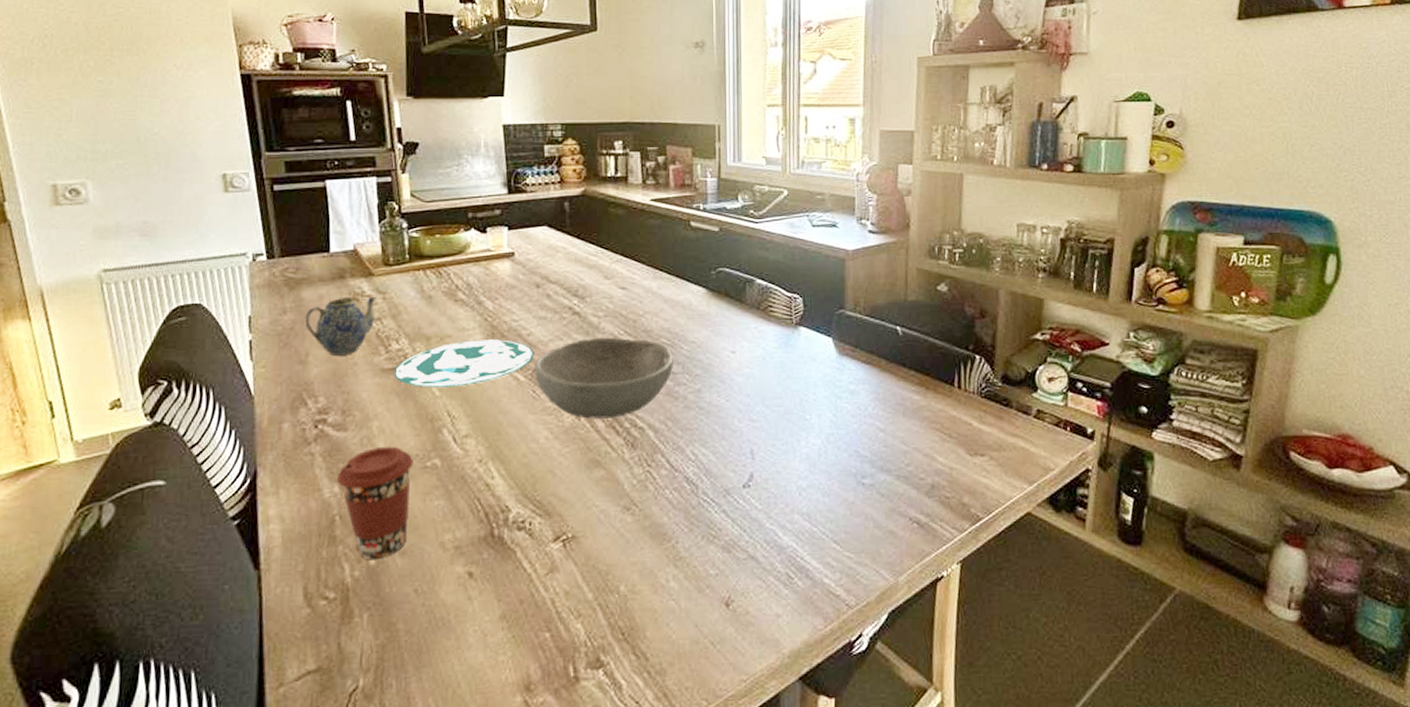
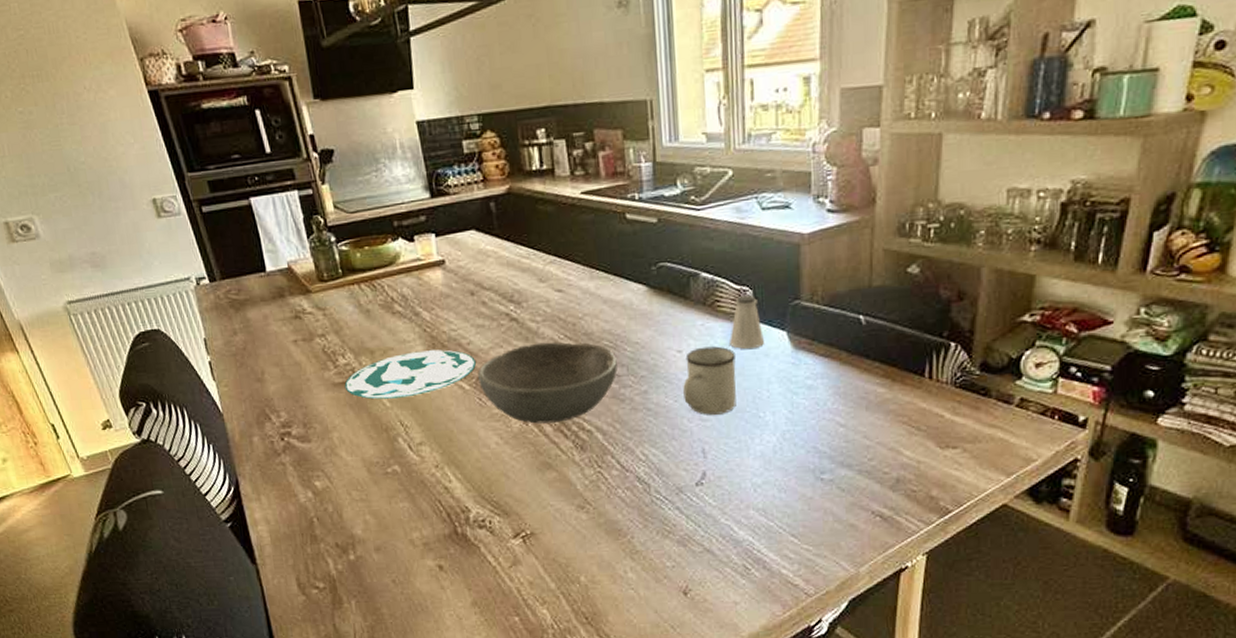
teapot: present [305,296,377,356] -> none [254,313,319,373]
coffee cup: present [337,446,413,560] -> none [309,455,379,556]
mug: none [735,349,786,416] -> present [683,346,737,415]
saltshaker: none [780,302,812,352] -> present [730,294,764,349]

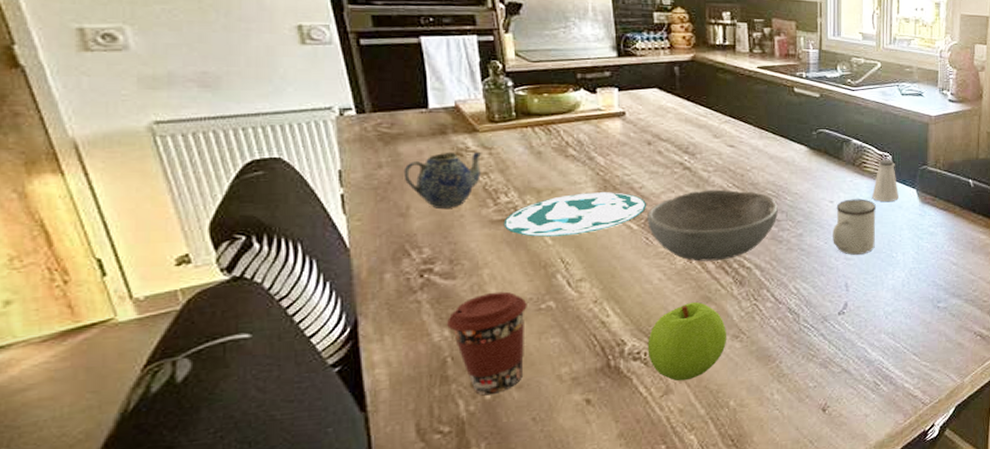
teapot: none [254,313,319,373] -> present [403,151,482,209]
coffee cup: none [309,455,379,556] -> present [447,291,527,396]
apple: none [491,469,572,552] -> present [647,302,727,382]

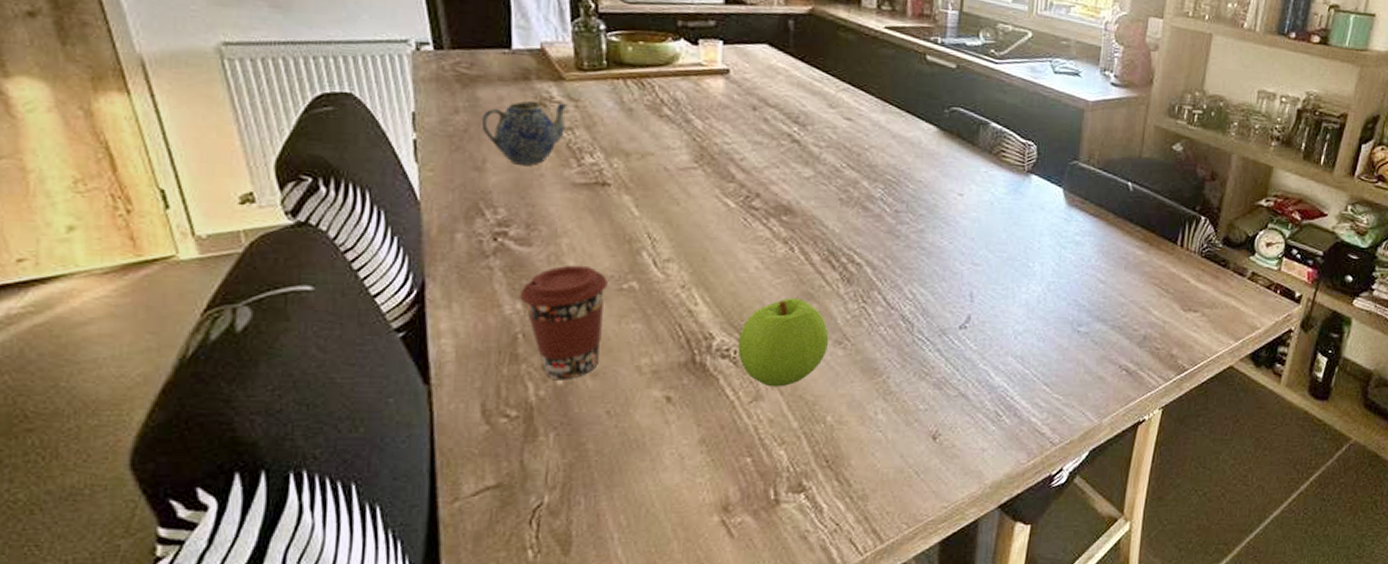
plate: present [503,192,646,237] -> none [586,160,747,208]
bowl: present [647,189,778,262] -> none [746,168,898,252]
mug: present [833,199,877,255] -> none [959,193,1014,261]
saltshaker: present [872,159,899,202] -> none [1010,149,1042,200]

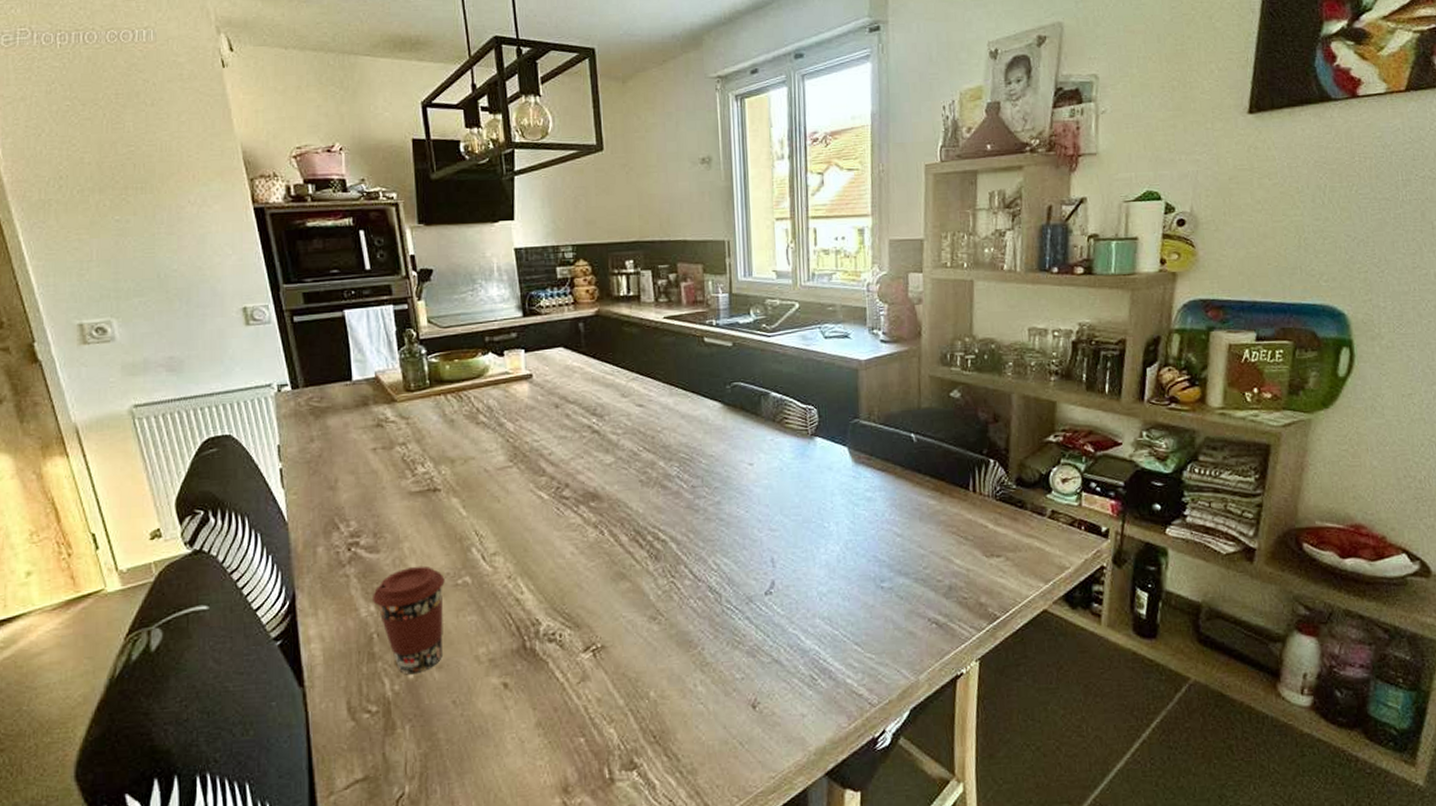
teapot: present [481,100,568,165] -> none [332,422,400,481]
apple: present [738,298,829,387] -> none [562,579,644,667]

